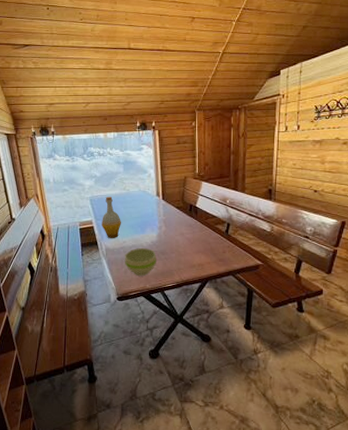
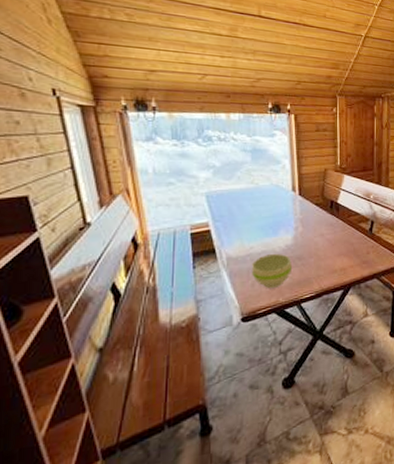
bottle: present [102,196,122,238] -> none [222,191,249,244]

